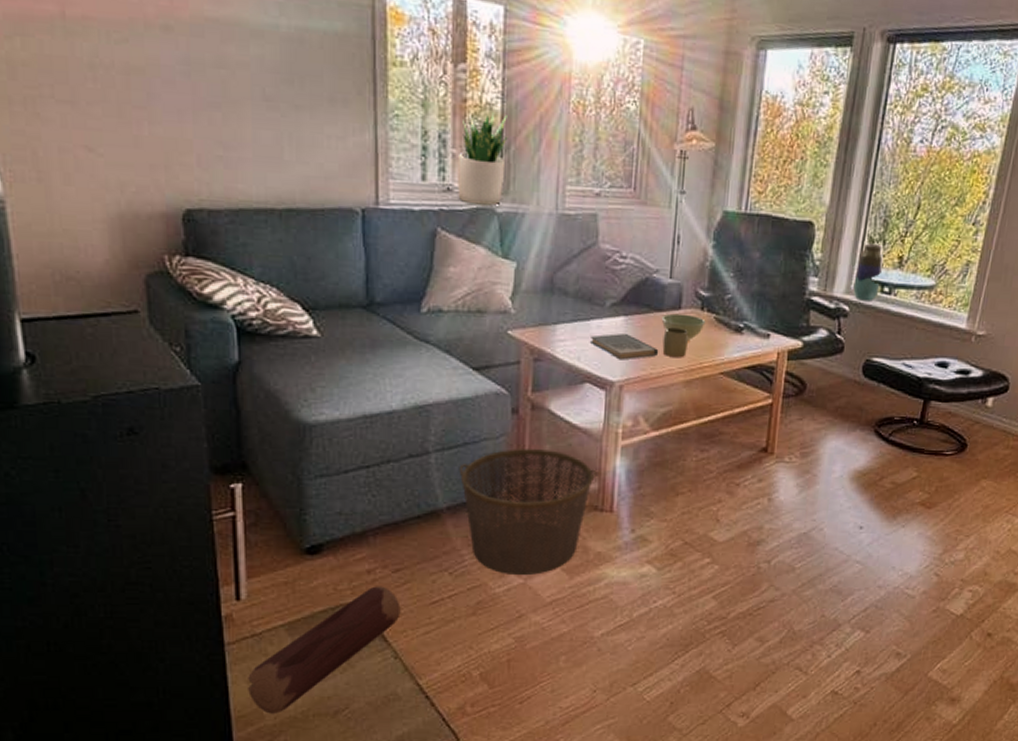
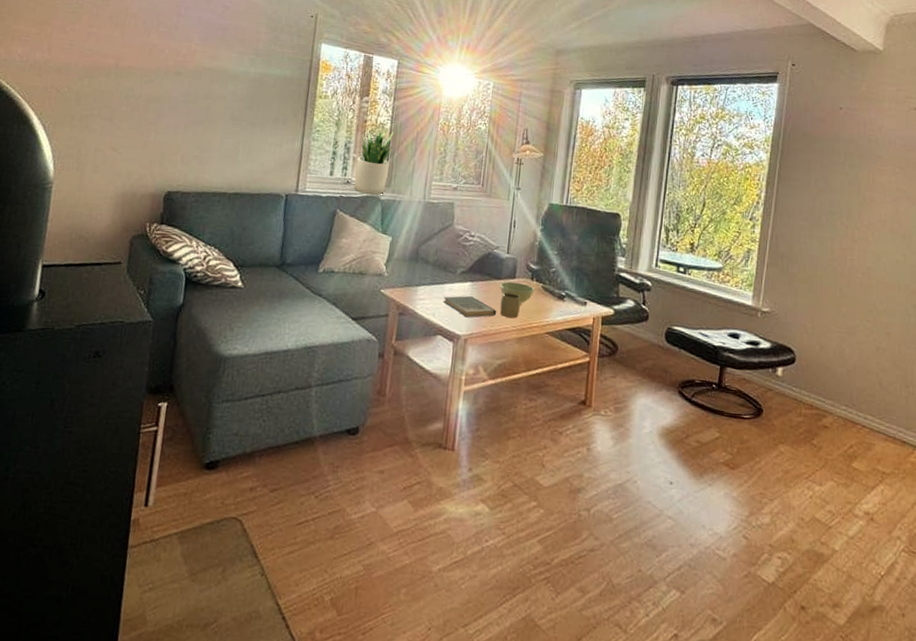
decorative log: present [248,586,401,714] -> none [138,503,273,621]
basket: present [459,449,597,575] -> none [332,388,443,504]
vase: present [853,243,883,303] -> none [654,231,677,280]

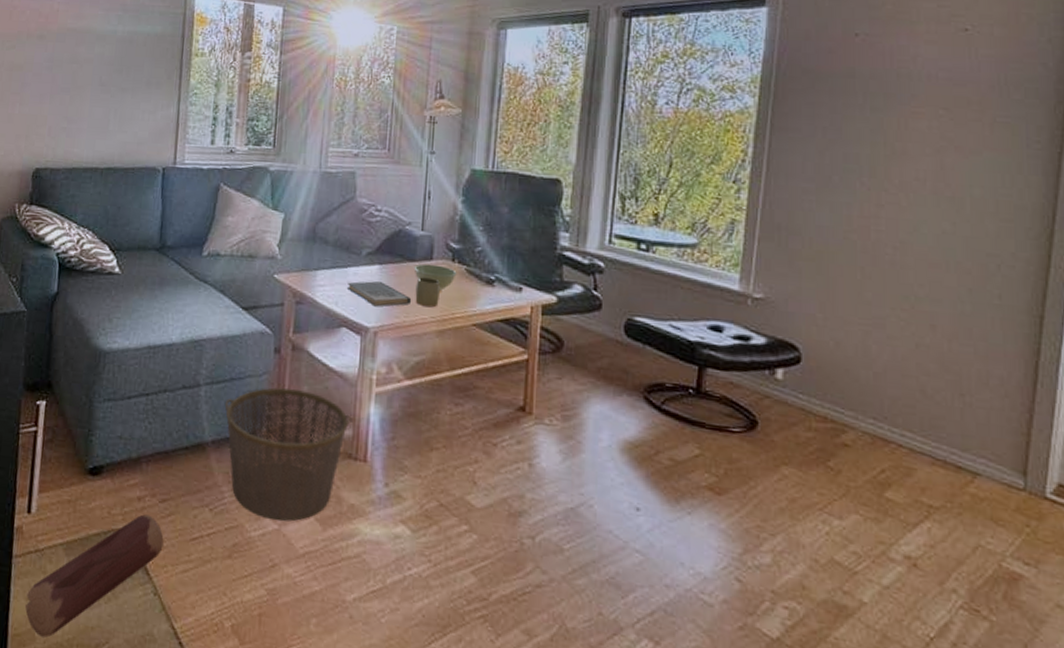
decorative log: none [138,503,273,621] -> present [25,514,164,638]
basket: none [332,388,443,504] -> present [224,387,351,521]
planter: present [354,130,394,195] -> none [238,89,282,165]

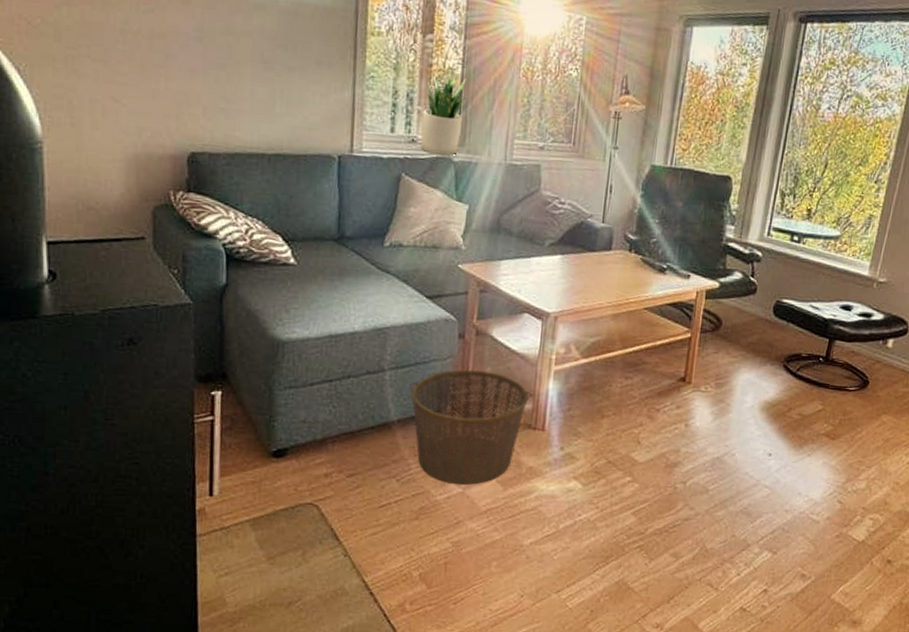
decorative log: present [25,514,164,638] -> none [214,489,352,602]
planter: none [238,89,282,165] -> present [421,76,466,156]
book: present [348,281,412,307] -> none [530,270,591,294]
bowl: present [413,264,457,294] -> none [593,254,633,281]
mug: present [415,277,441,308] -> none [593,266,618,294]

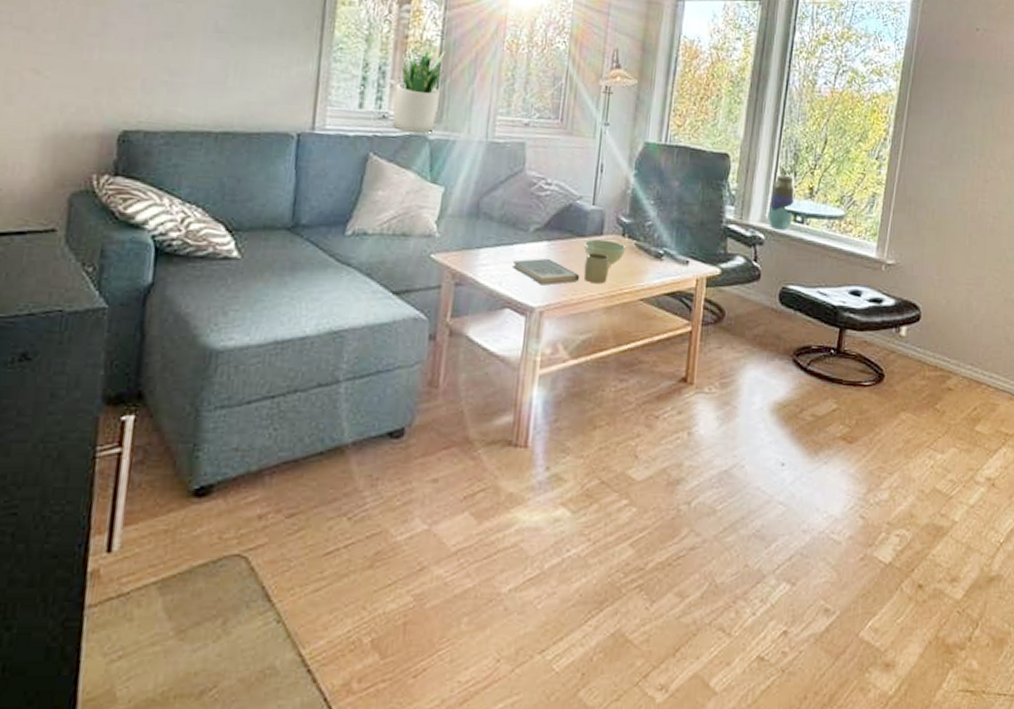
basket: present [409,370,532,485] -> none [368,378,513,519]
book: none [530,270,591,294] -> present [513,258,580,286]
bowl: none [593,254,633,281] -> present [583,239,627,269]
mug: none [593,266,618,294] -> present [583,253,610,284]
vase: none [765,196,794,250] -> present [767,174,795,231]

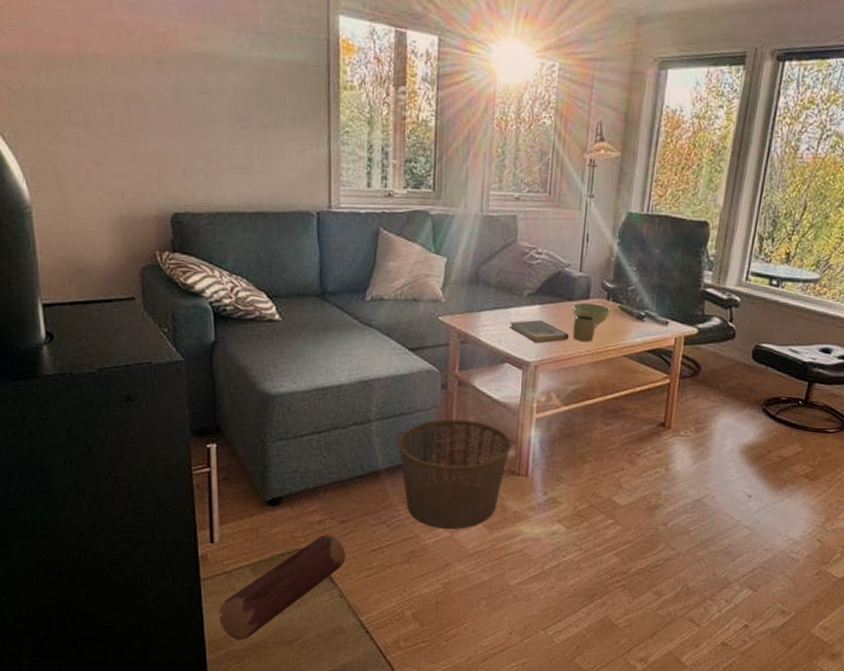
decorative log: none [102,534,291,696] -> present [219,534,346,640]
basket: none [368,378,513,519] -> present [396,419,514,529]
planter: present [392,48,445,133] -> none [397,128,441,209]
vase: present [767,174,795,231] -> none [744,240,772,294]

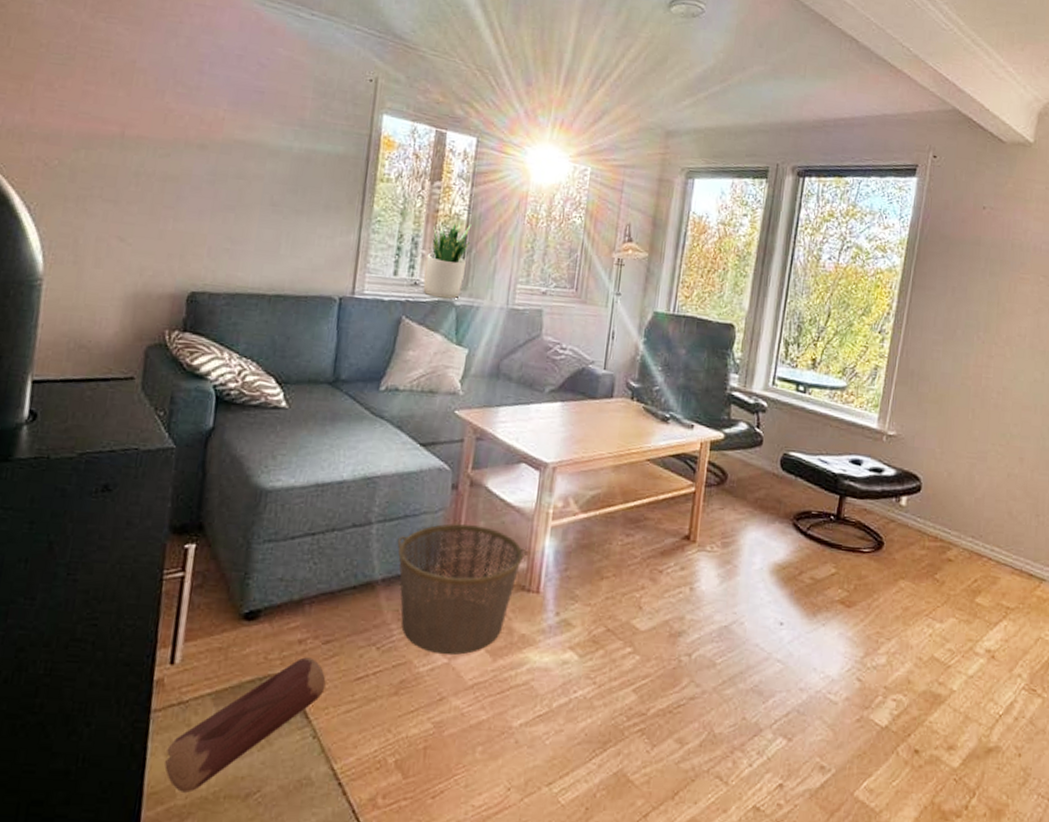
planter: none [397,128,441,209] -> present [423,221,472,299]
book: present [510,320,570,344] -> none [529,418,591,443]
bowl: present [571,303,611,329] -> none [594,401,635,430]
mug: present [572,315,596,342] -> none [594,414,619,444]

